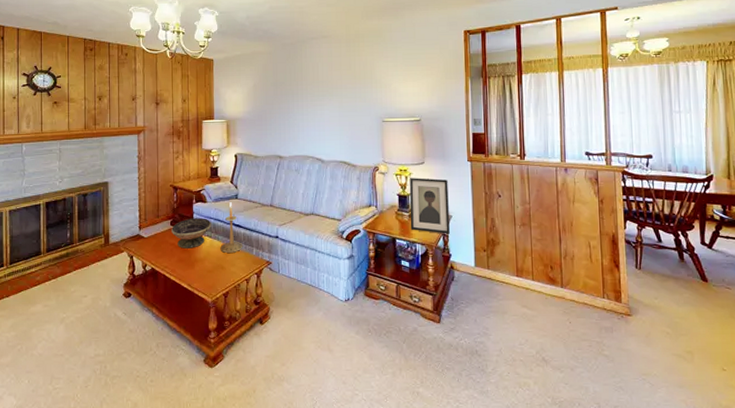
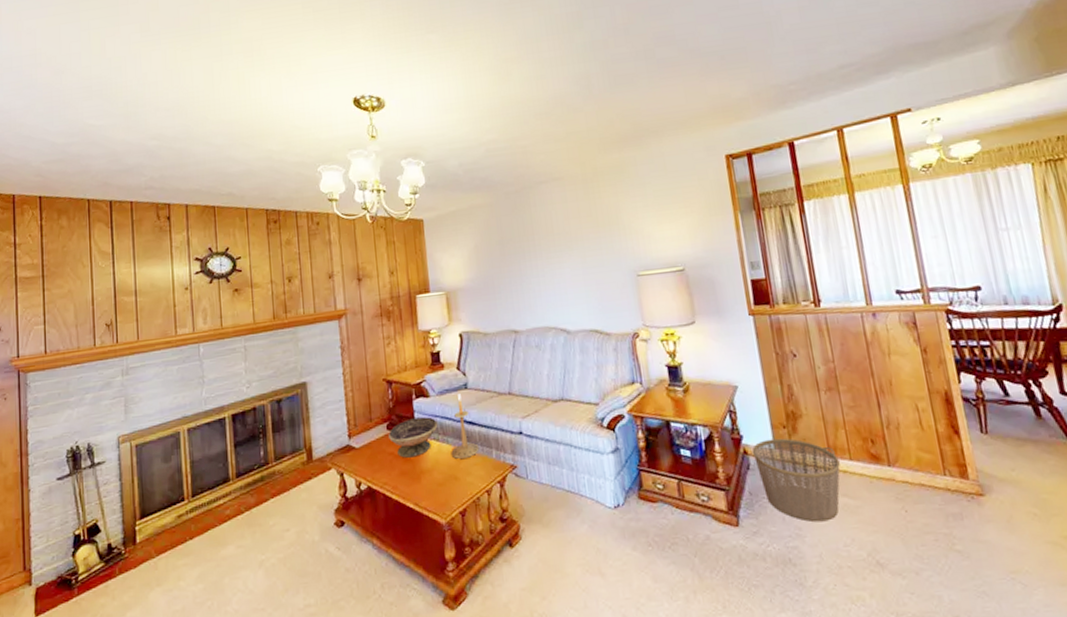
picture frame: present [409,178,450,234] -> none [679,341,738,411]
basket: none [457,259,524,325] -> present [751,438,841,522]

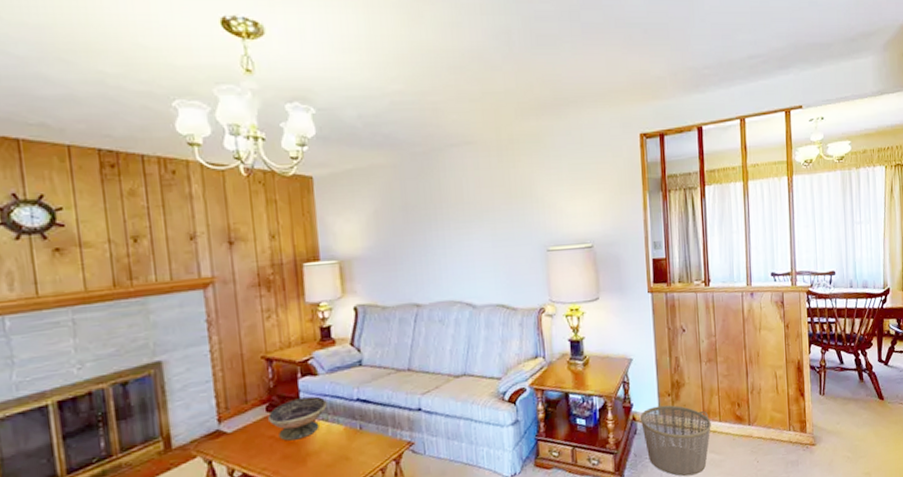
candlestick: present [451,394,480,459] -> none [342,371,374,439]

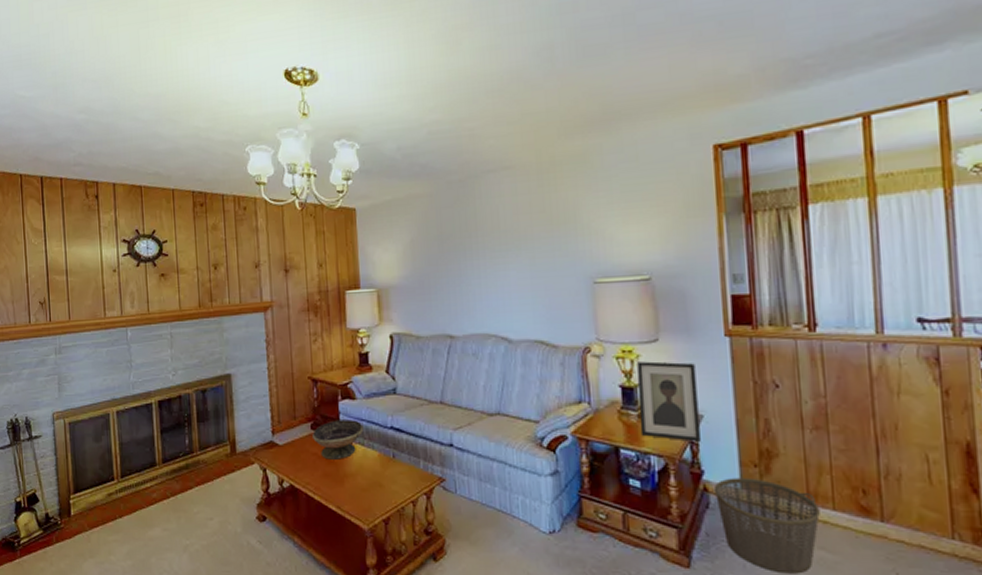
picture frame: none [583,316,631,382] -> present [637,361,701,442]

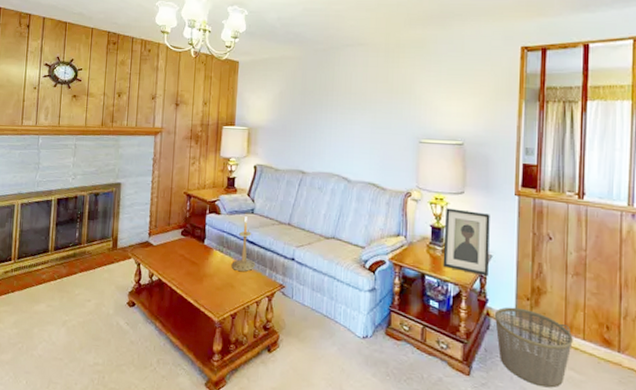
decorative bowl: present [313,419,364,460] -> none [182,229,224,262]
candlestick: none [376,399,406,466] -> present [231,216,256,271]

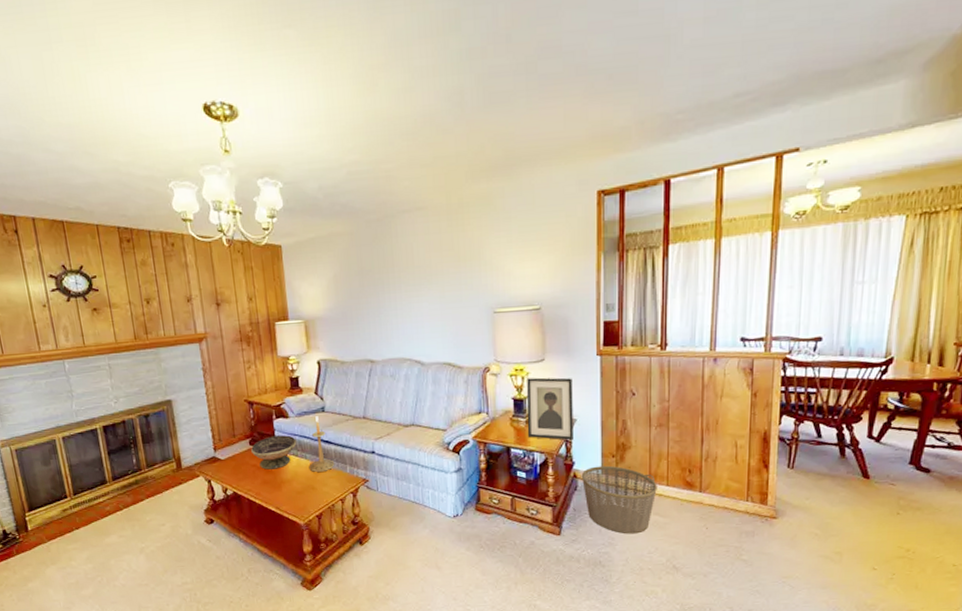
decorative bowl: none [182,229,224,262] -> present [251,435,297,470]

